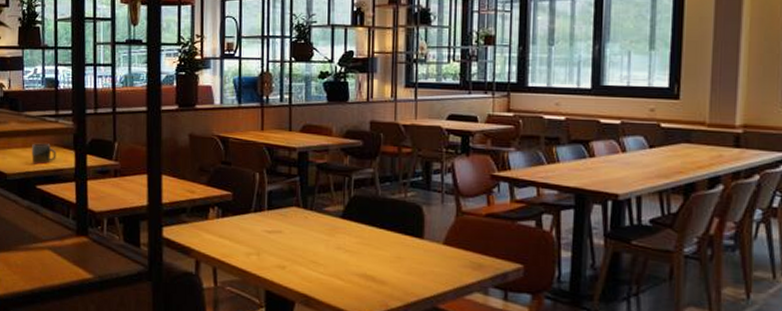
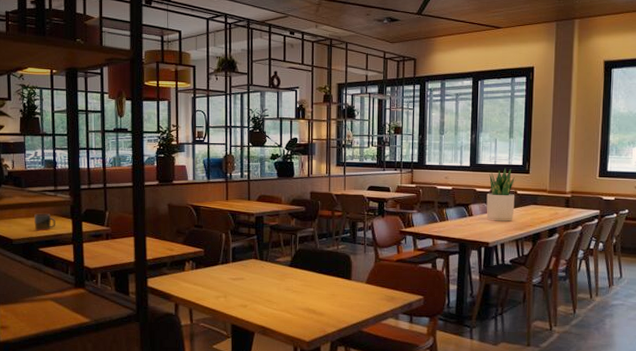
planter: none [615,91,658,166] -> present [486,168,515,221]

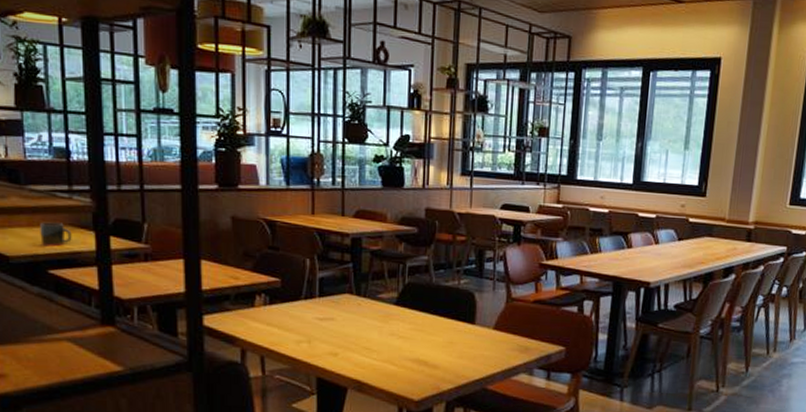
planter: present [486,168,515,221] -> none [649,188,687,257]

